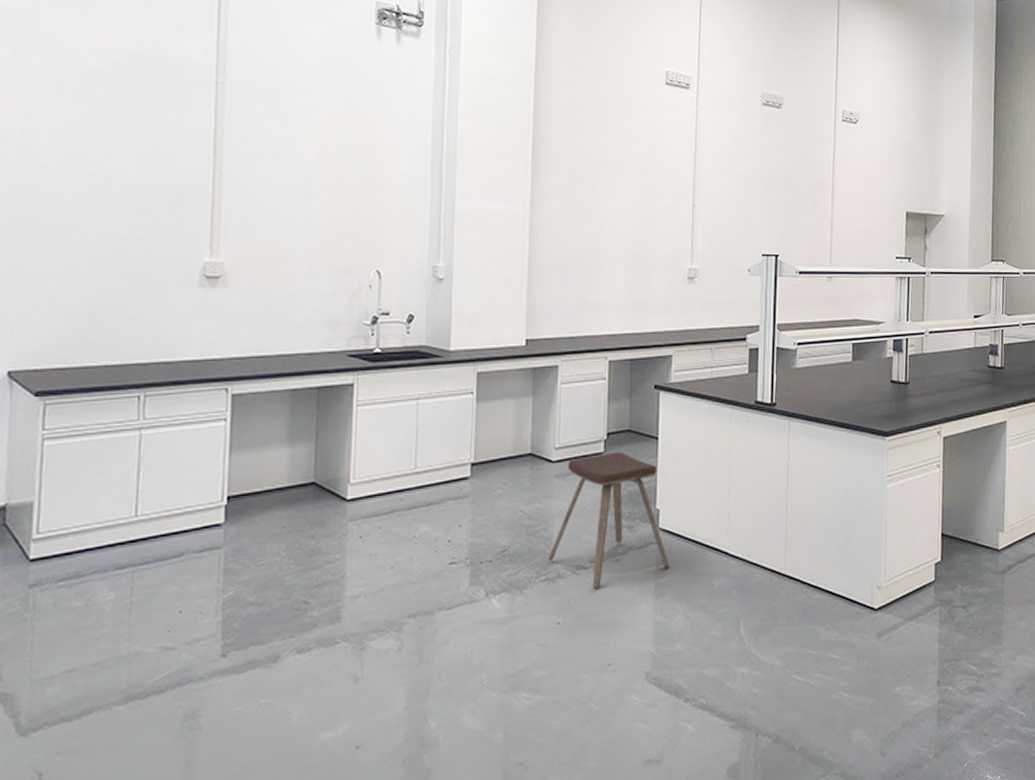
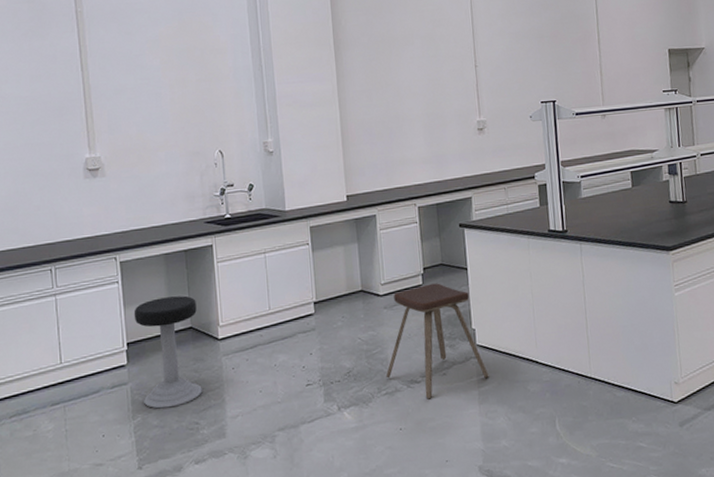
stool: none [240,443,324,582] -> present [133,295,202,409]

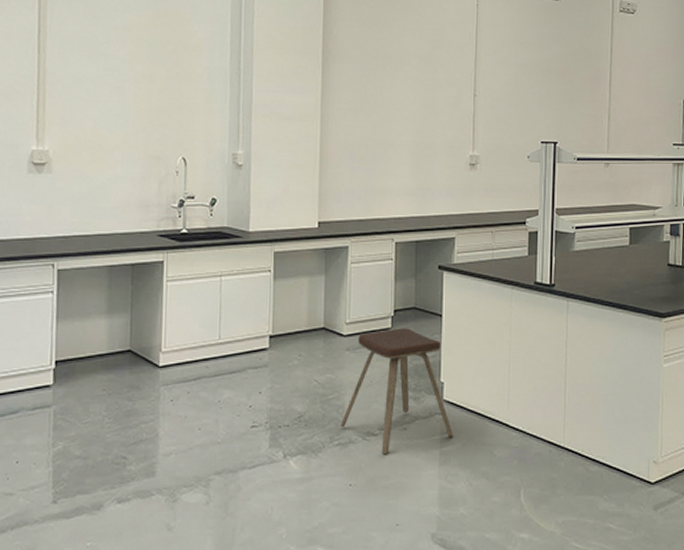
stool: present [133,295,202,409] -> none [66,314,139,438]

